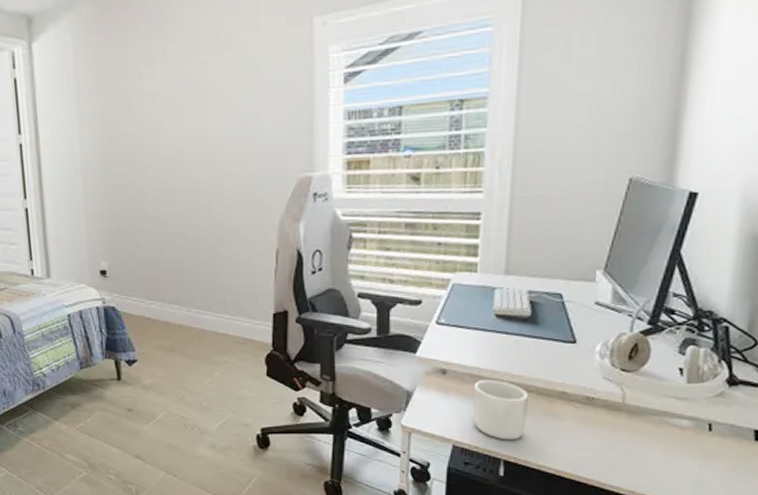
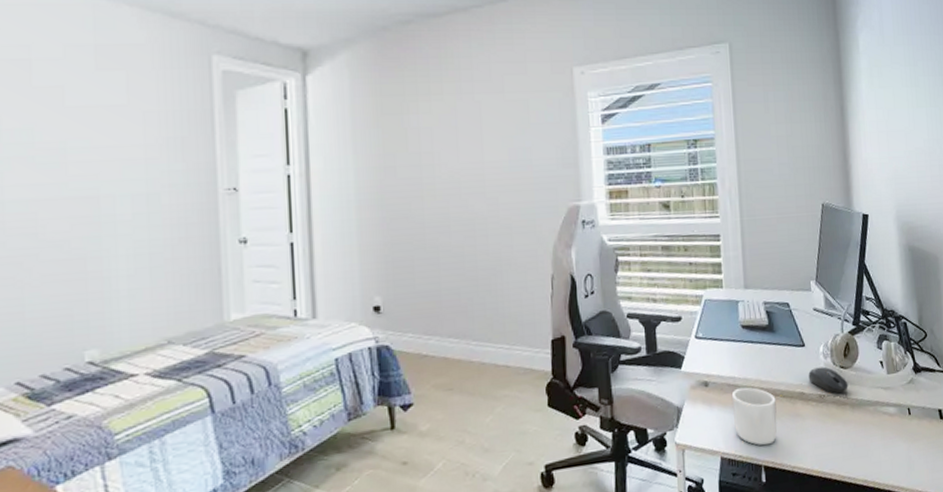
computer mouse: none [575,367,629,398] -> present [808,366,848,394]

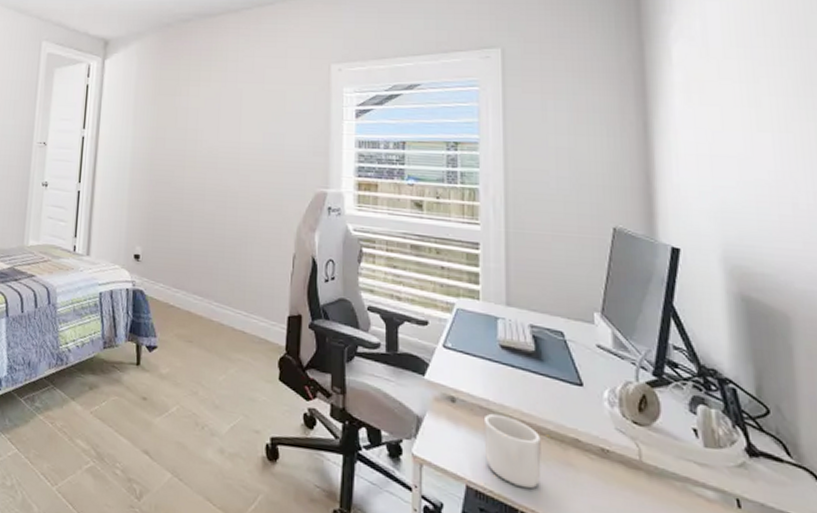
computer mouse: present [808,366,848,394] -> none [586,414,644,454]

